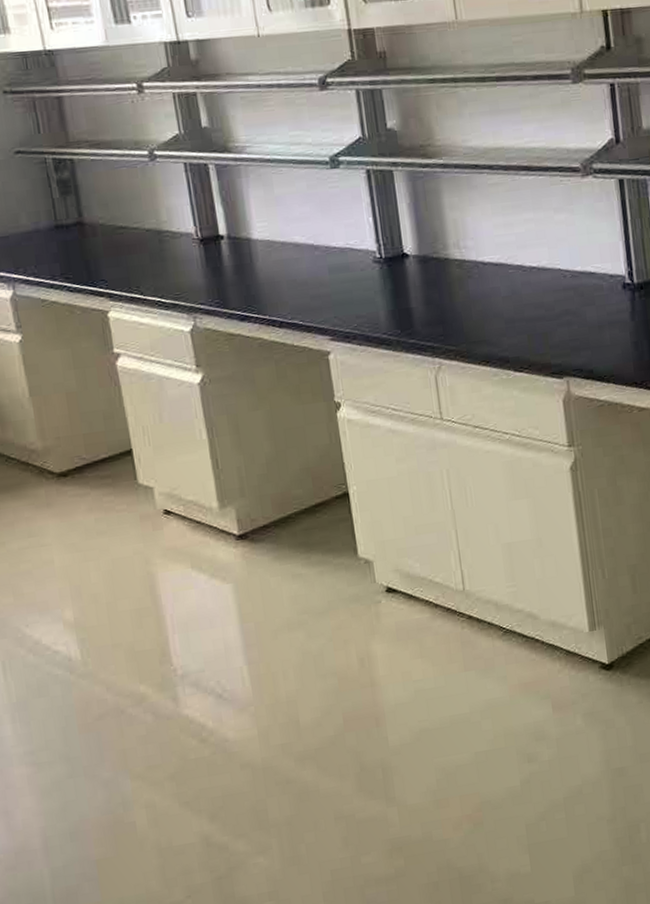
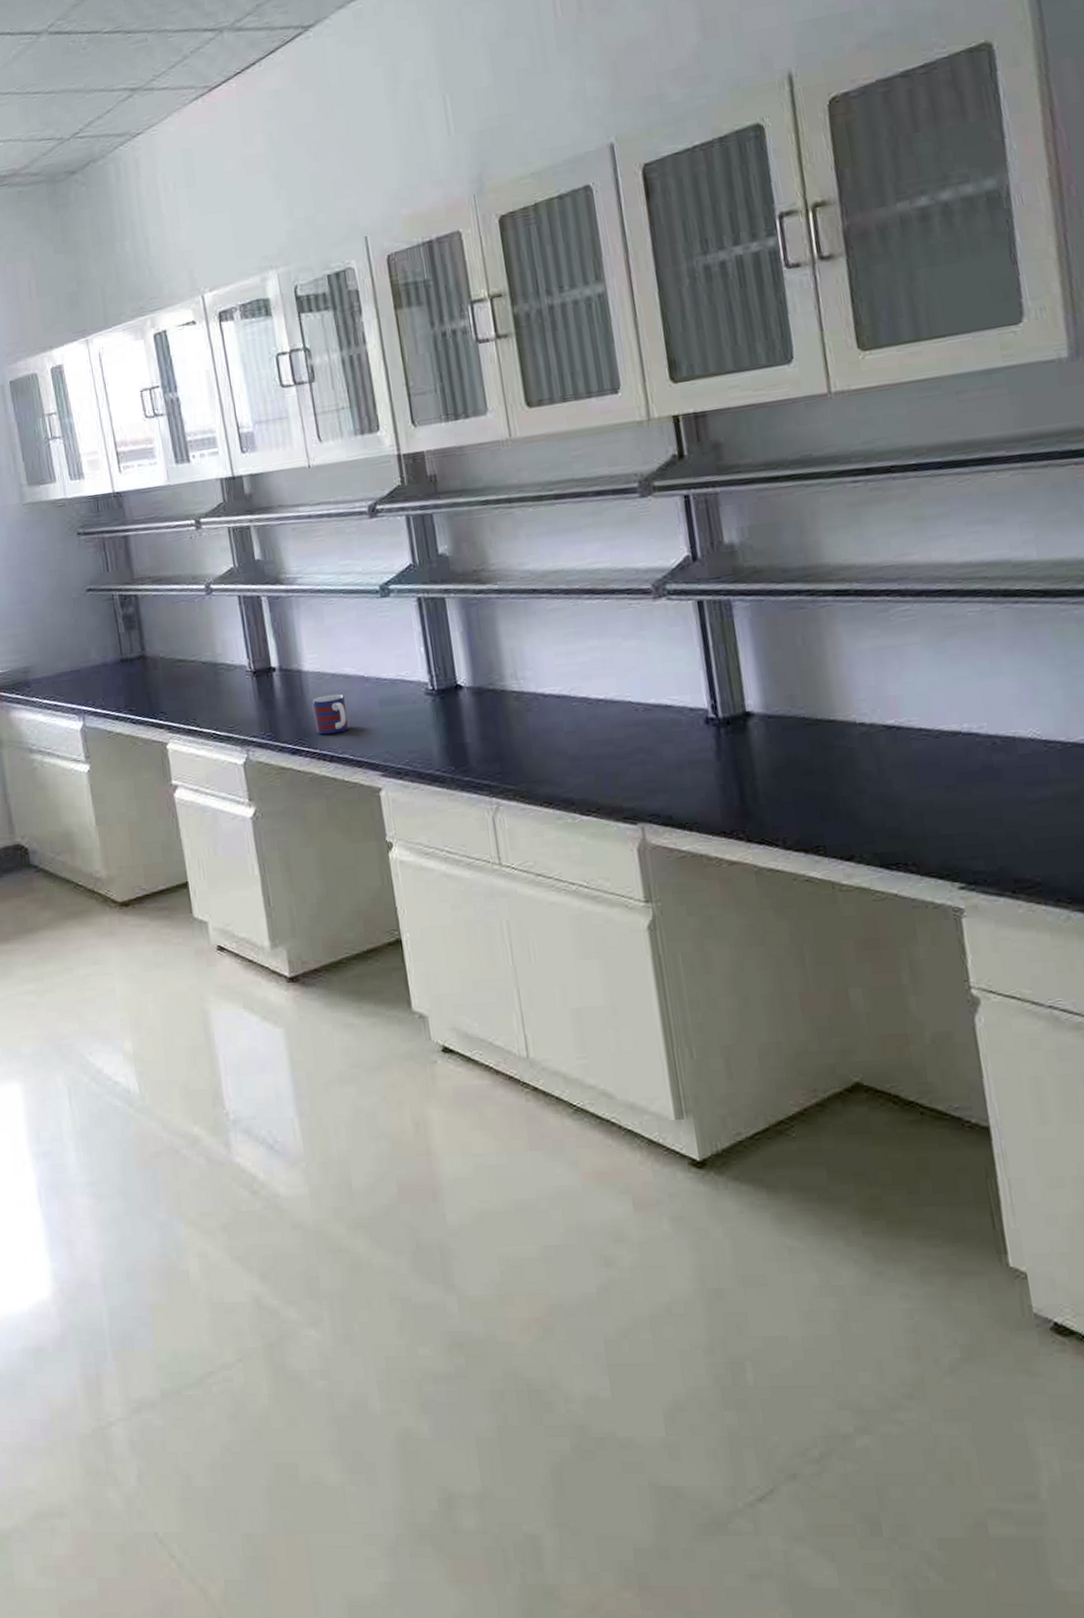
mug: none [261,261,300,302] -> present [312,694,350,735]

